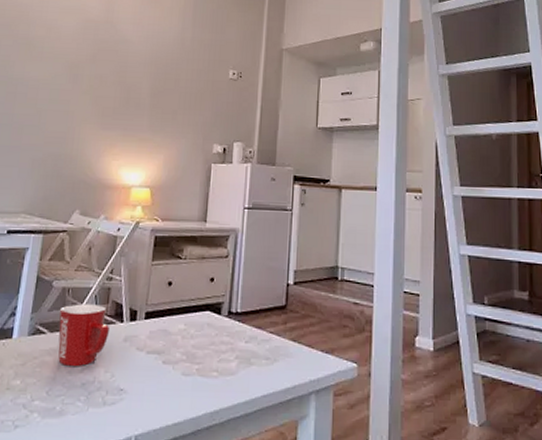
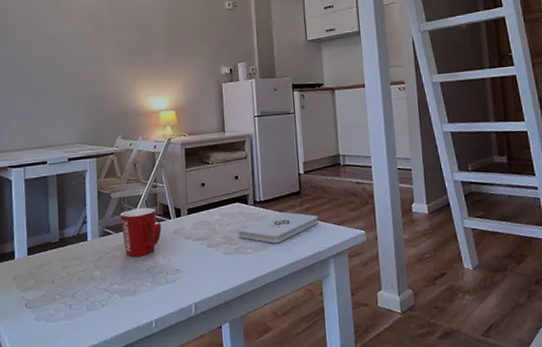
notepad: none [202,329,303,368] -> present [237,211,318,243]

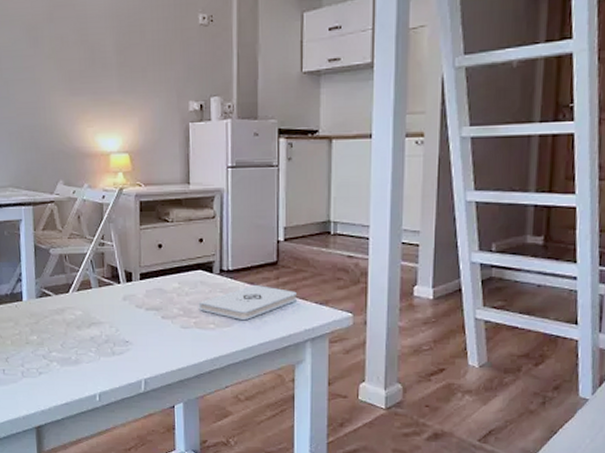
mug: present [119,207,161,257] -> none [60,268,109,323]

